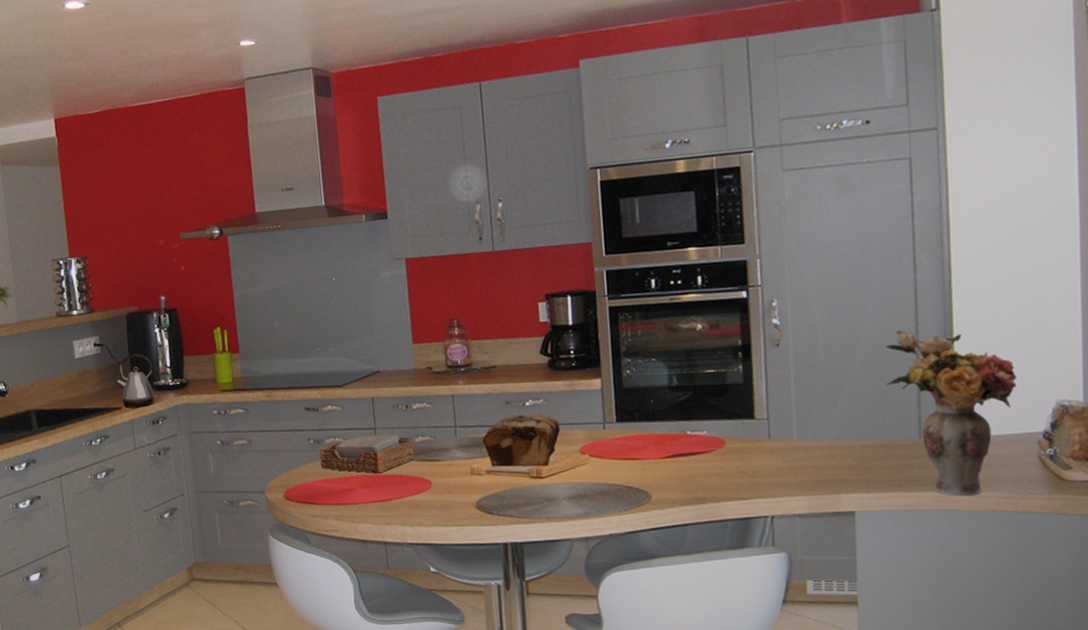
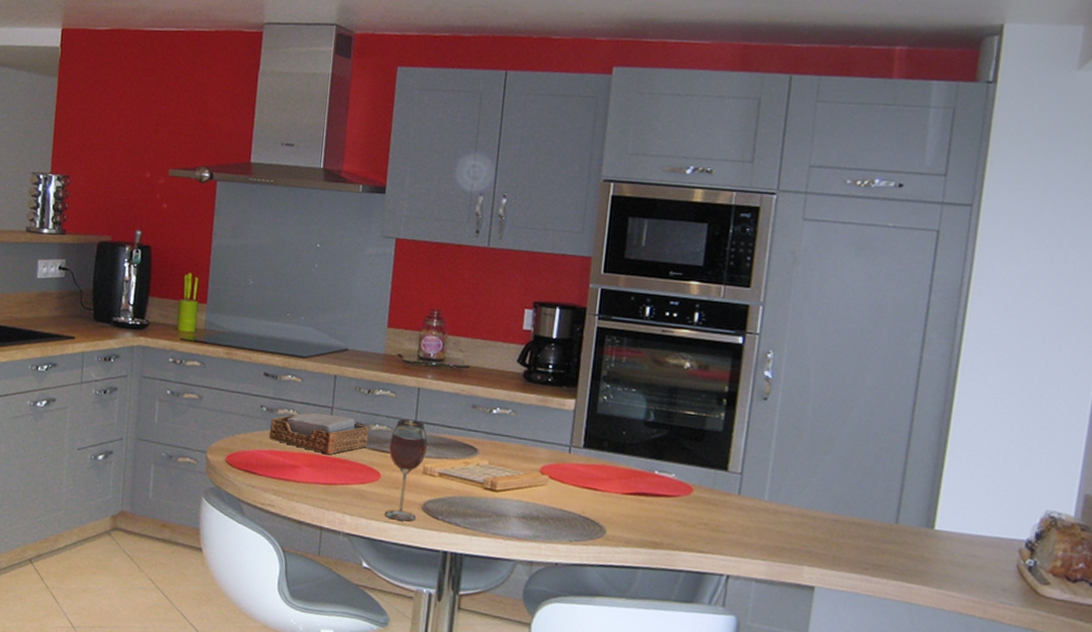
kettle: present [115,353,158,409] -> none [74,284,116,342]
wineglass: none [434,425,472,522] -> present [384,418,428,522]
bread loaf: present [482,413,561,467] -> none [441,420,524,480]
flower arrangement: present [885,330,1018,497] -> none [870,407,1010,595]

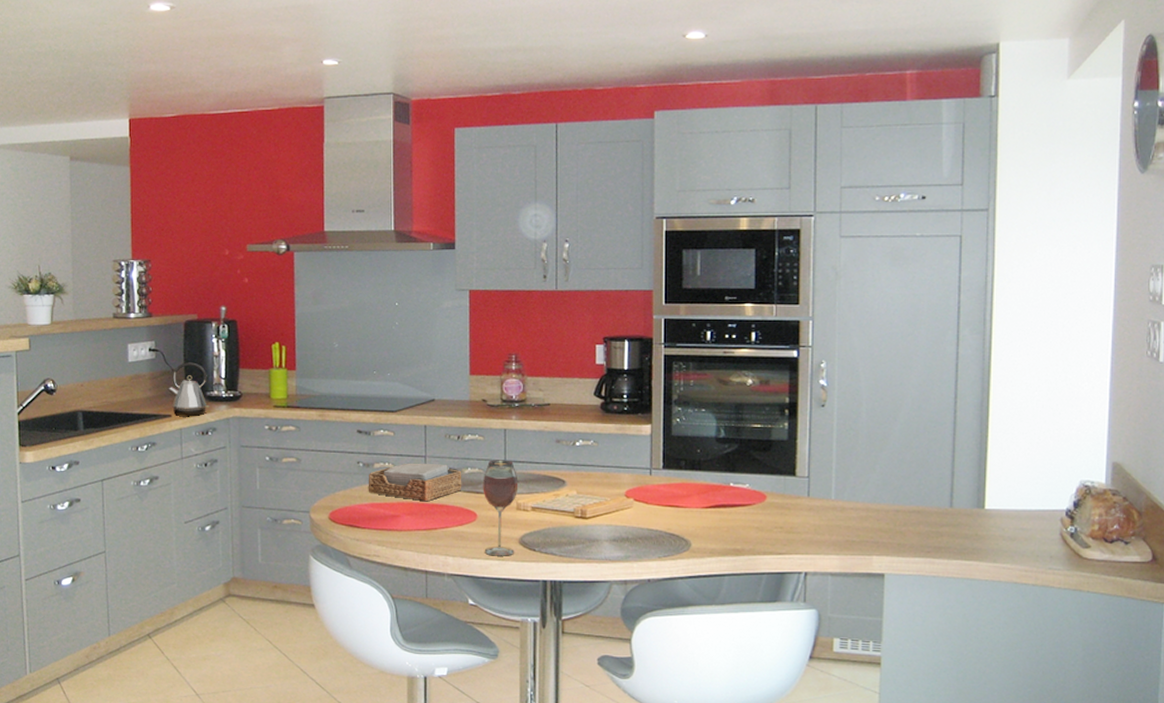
kettle: none [74,284,116,342] -> present [167,362,210,417]

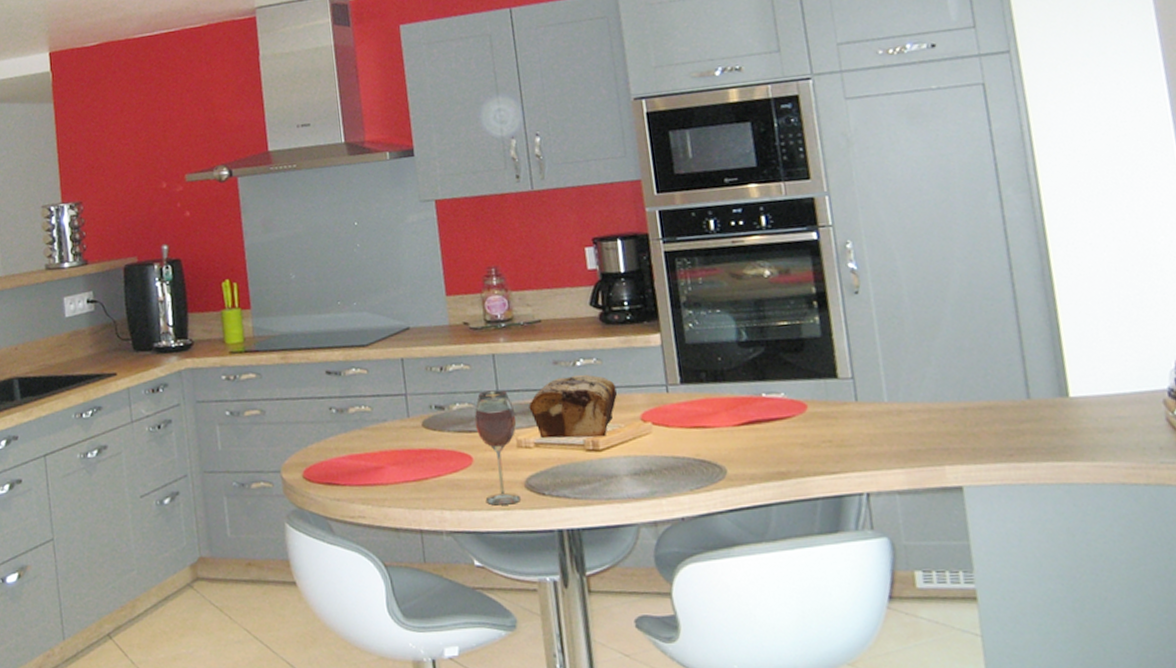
kettle: present [167,362,210,417] -> none [110,311,159,375]
napkin holder: present [368,463,462,502] -> none [343,401,452,448]
bread loaf: none [531,453,608,507] -> present [529,374,618,439]

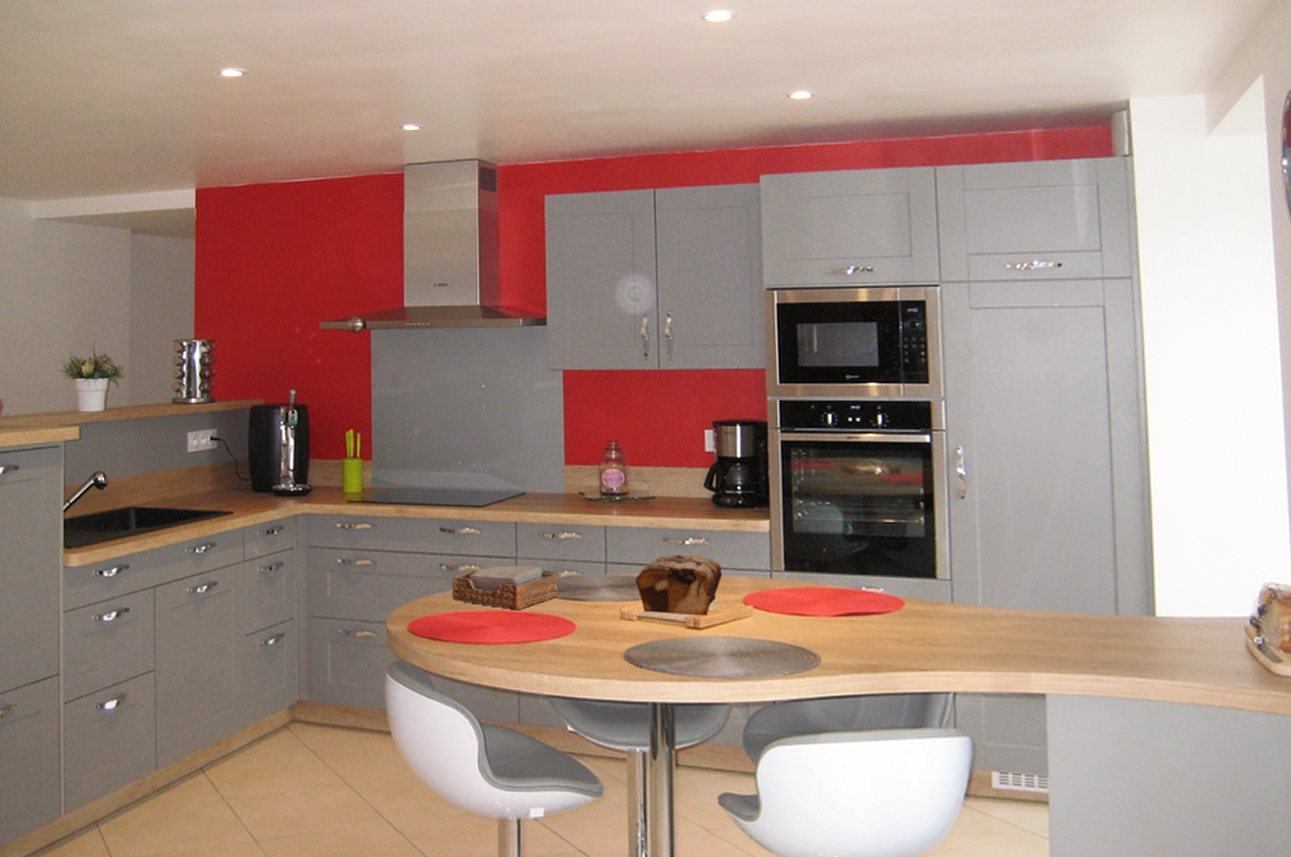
napkin holder: none [343,401,452,448] -> present [452,565,558,610]
wineglass: present [474,390,521,506] -> none [581,561,622,674]

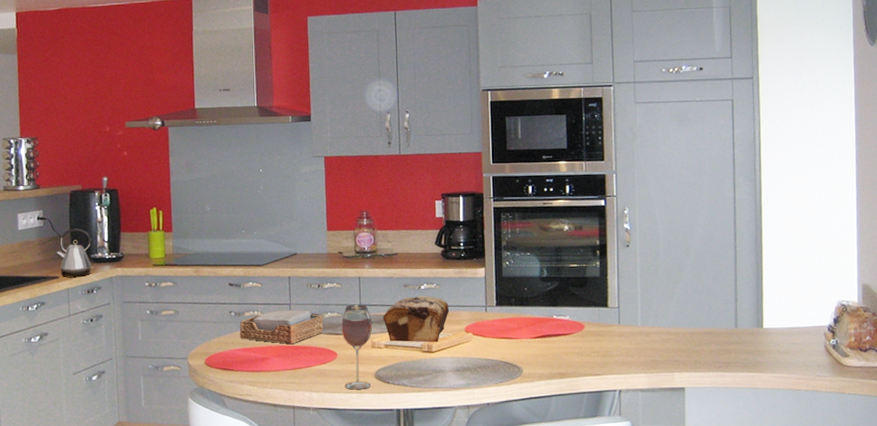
kettle: none [230,452,276,514] -> present [55,228,94,278]
wineglass: none [581,561,622,674] -> present [341,304,373,390]

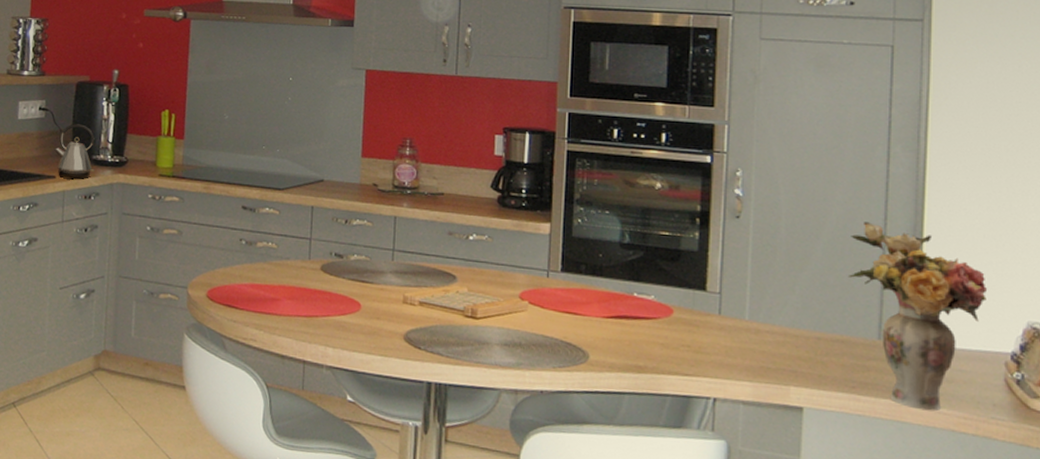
napkin holder: present [239,310,323,345] -> none [249,244,348,287]
wineglass: present [341,304,373,390] -> none [366,248,407,352]
bread loaf: present [383,295,450,343] -> none [419,247,502,307]
flower arrangement: none [710,239,810,377] -> present [847,222,988,412]

